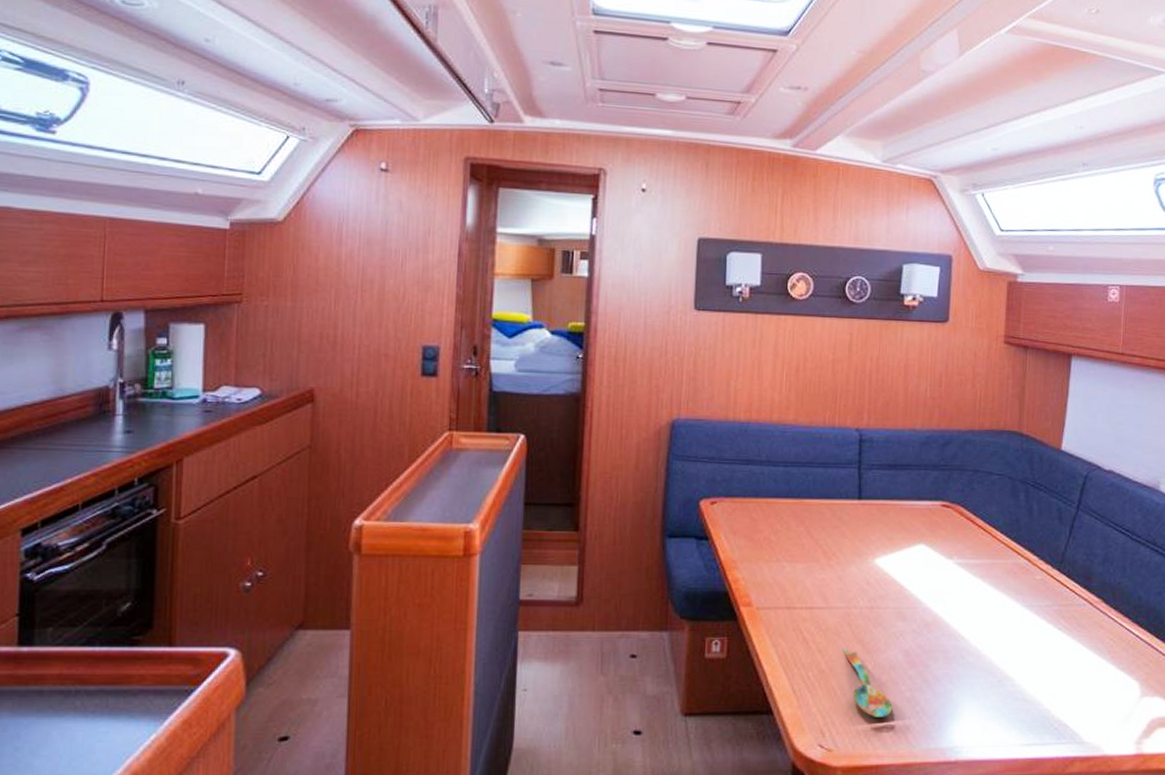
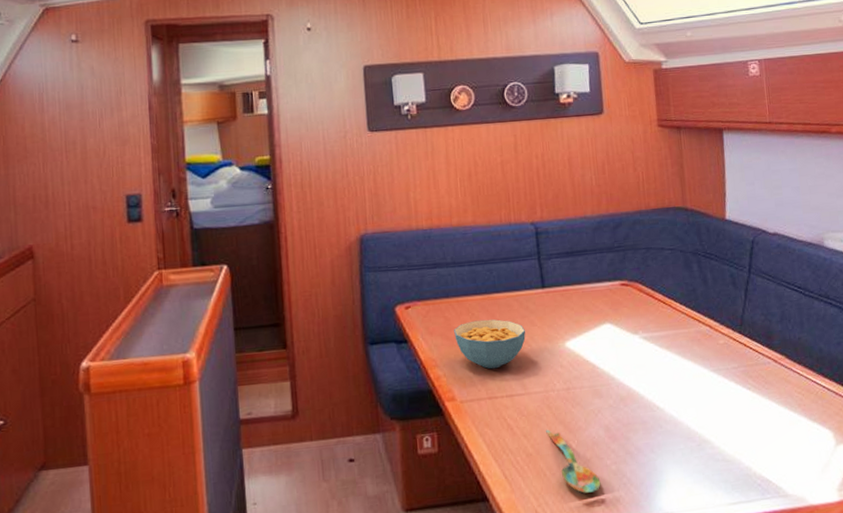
cereal bowl: none [759,525,834,578] -> present [454,319,526,369]

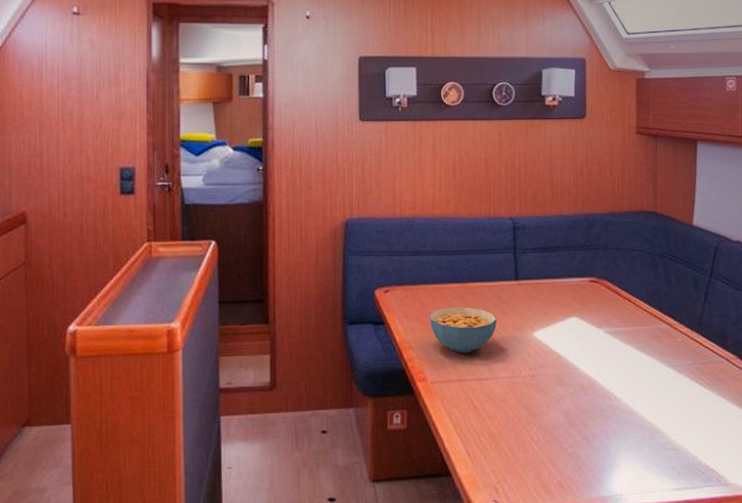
spoon: present [546,429,601,493] -> none [510,412,557,473]

